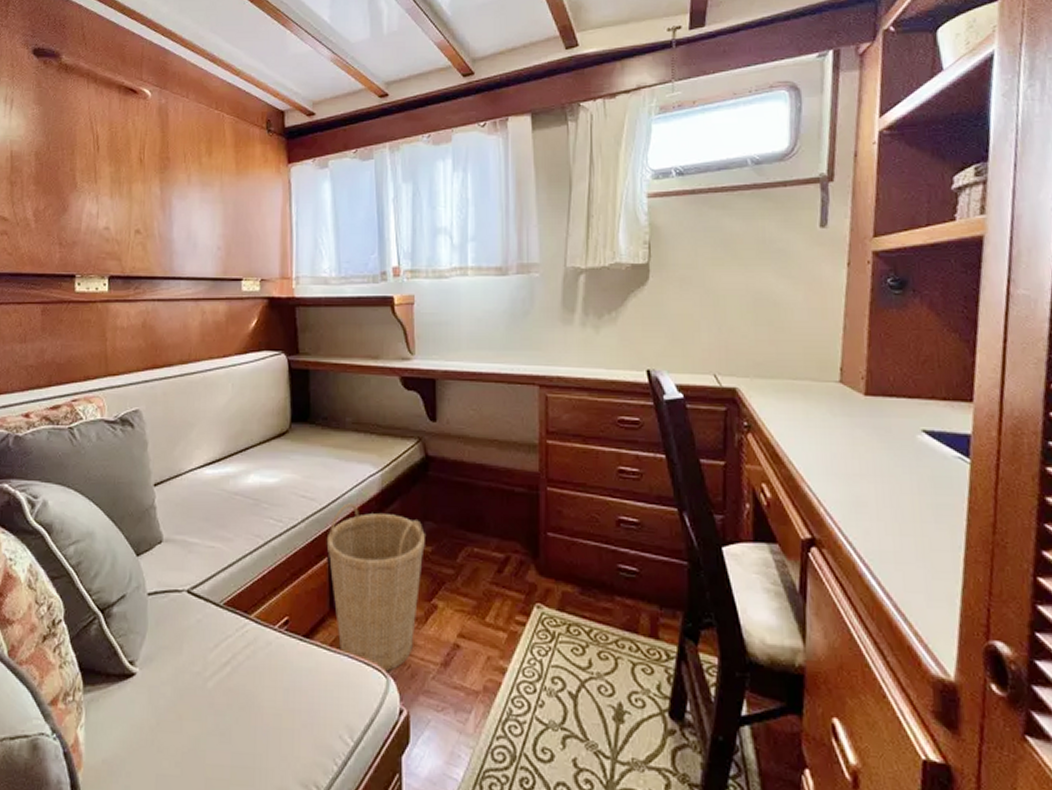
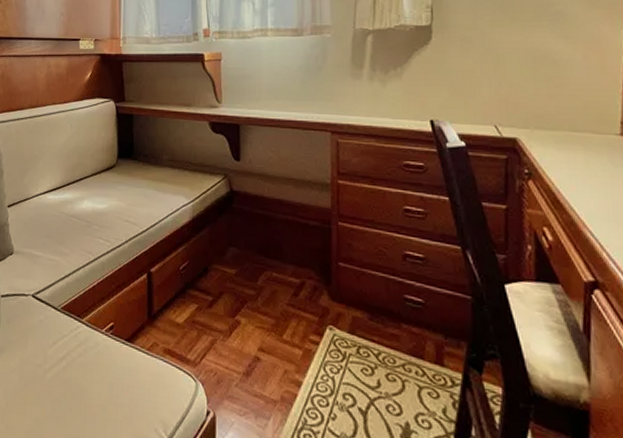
basket: present [326,503,425,672] -> none [146,228,230,377]

